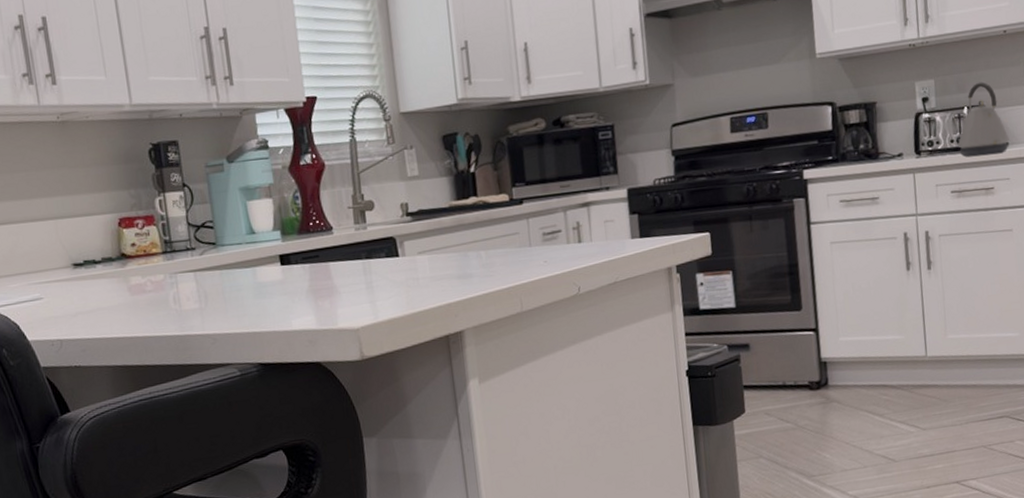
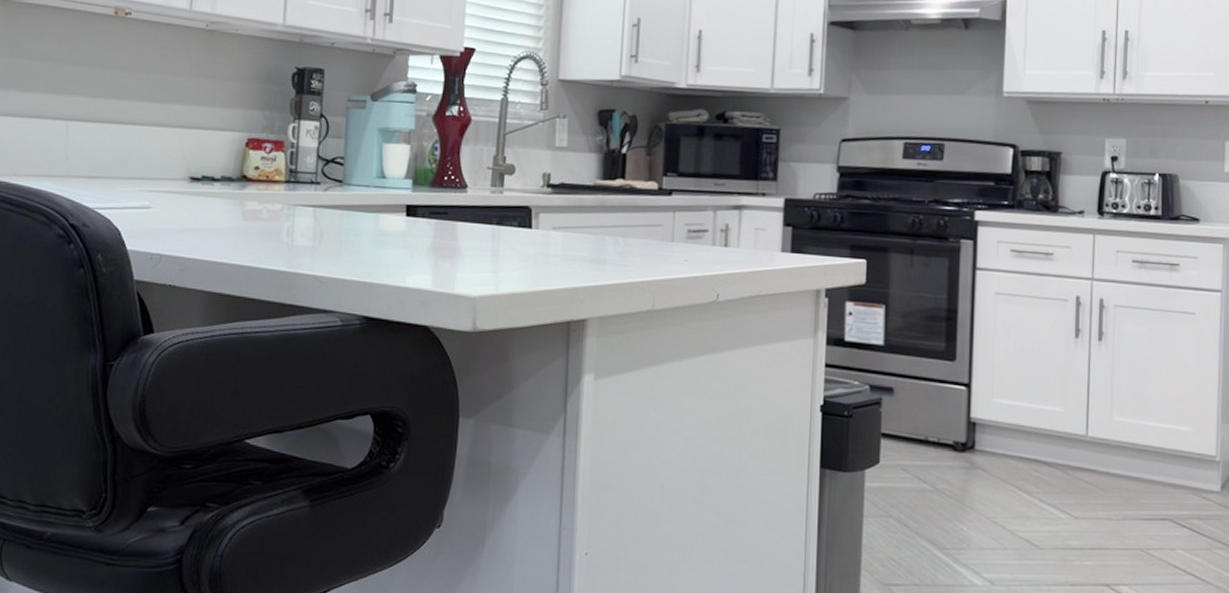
kettle: present [957,81,1010,158] -> none [1144,150,1201,230]

